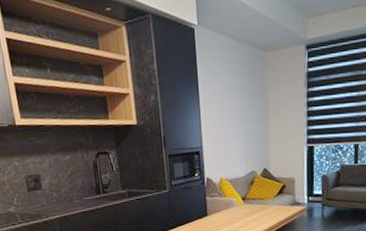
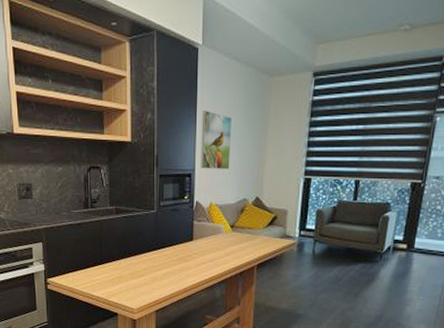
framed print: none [204,88,236,146] -> present [200,109,232,169]

